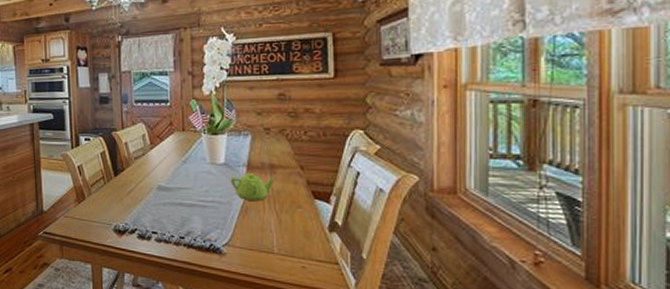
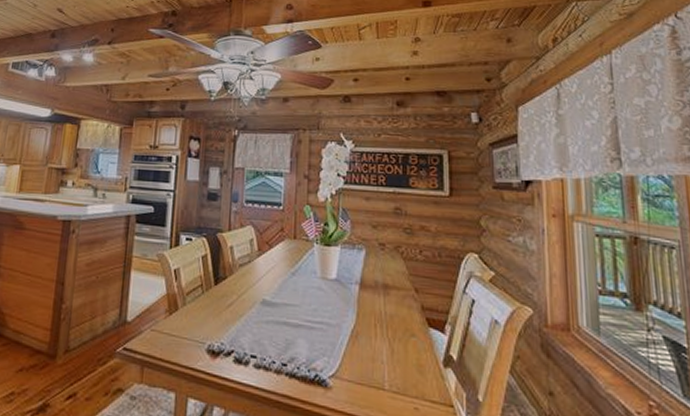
teapot: present [230,174,274,202] -> none [341,293,387,326]

